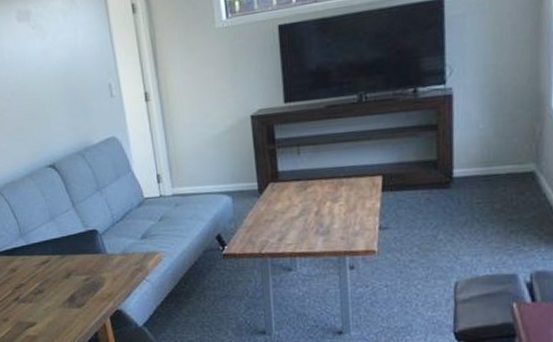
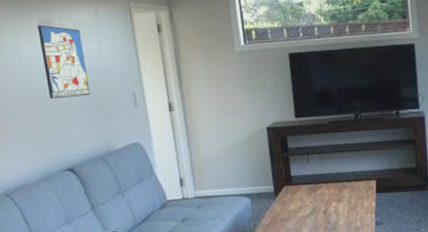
wall art: none [17,16,68,94] -> present [38,25,90,99]

